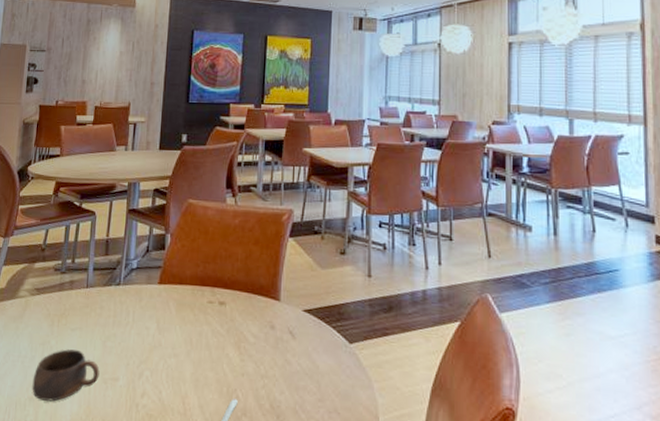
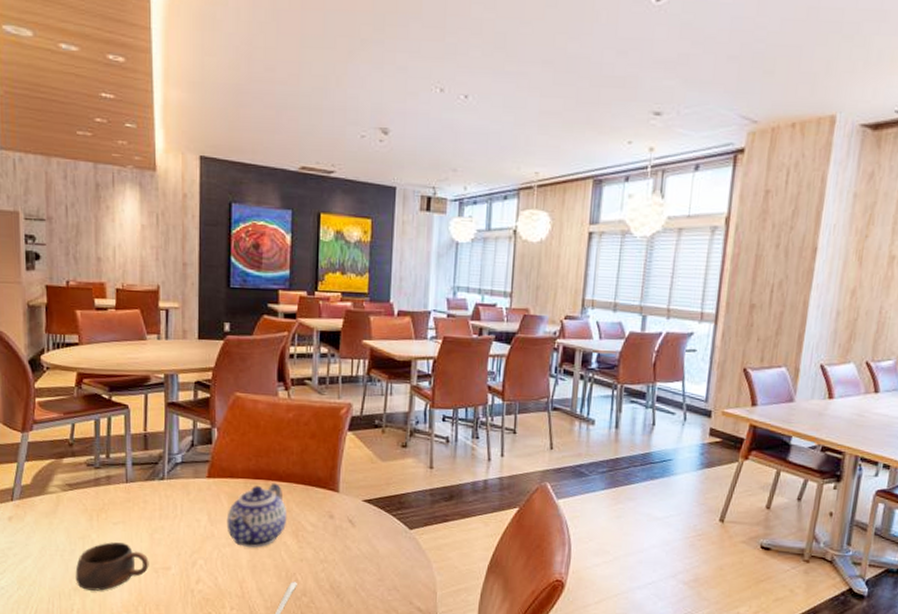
teapot: none [173,290,231,360] -> present [226,483,287,548]

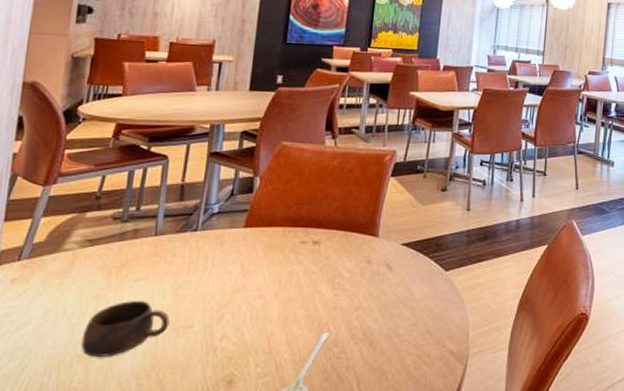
teapot: present [226,483,287,548] -> none [259,230,325,299]

